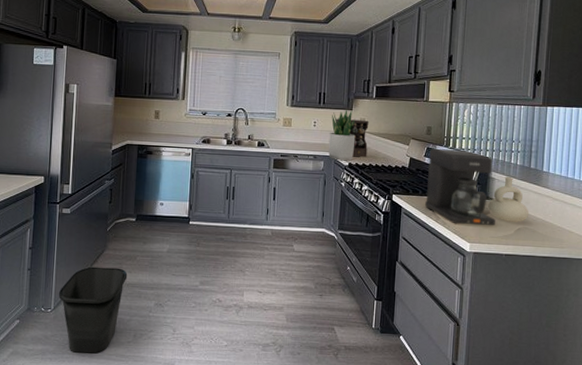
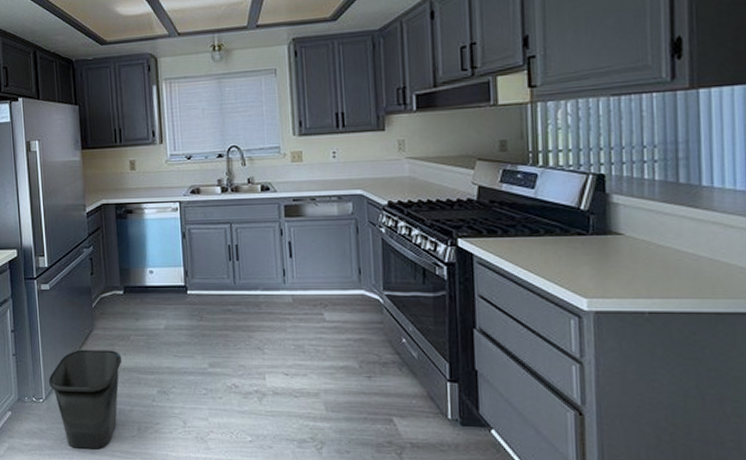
planter: present [328,110,356,161] -> none [355,131,395,200]
spice rack: present [335,118,369,158] -> none [362,141,413,193]
coffee maker: present [425,148,495,226] -> none [507,167,627,273]
ceramic jug: present [488,176,529,223] -> none [612,198,685,266]

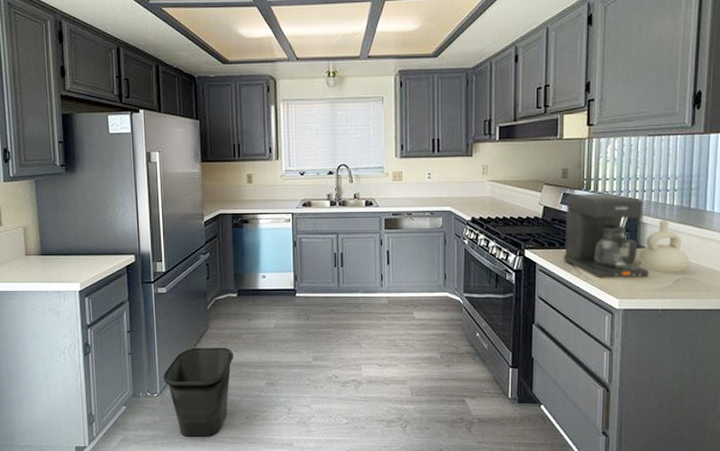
coffee maker: none [507,167,627,273] -> present [564,193,649,279]
ceramic jug: none [612,198,685,266] -> present [640,220,690,273]

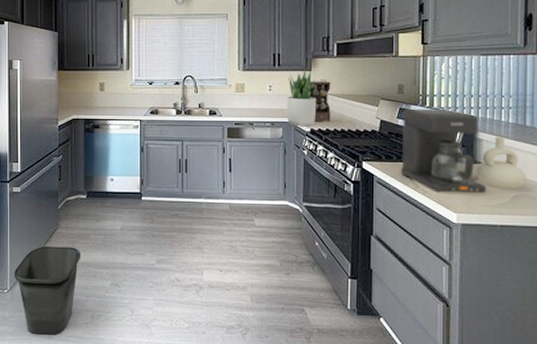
planter: none [446,157,478,216] -> present [286,71,317,127]
spice rack: none [453,167,493,210] -> present [292,81,331,122]

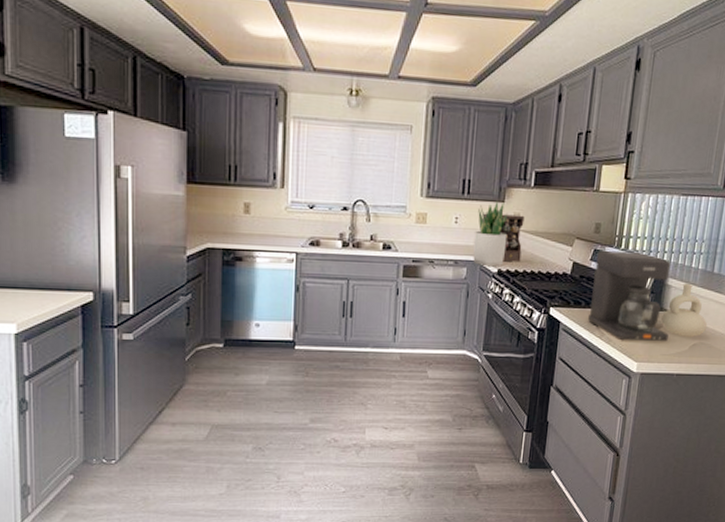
waste bin: present [14,246,81,335] -> none [125,406,216,510]

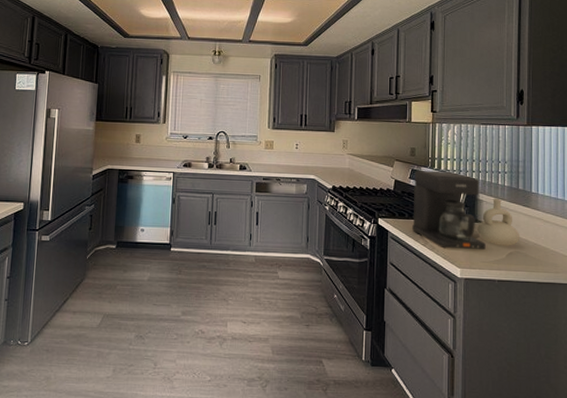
planter: present [472,202,508,267] -> none [311,132,339,184]
spice rack: present [482,213,525,263] -> none [317,140,352,180]

